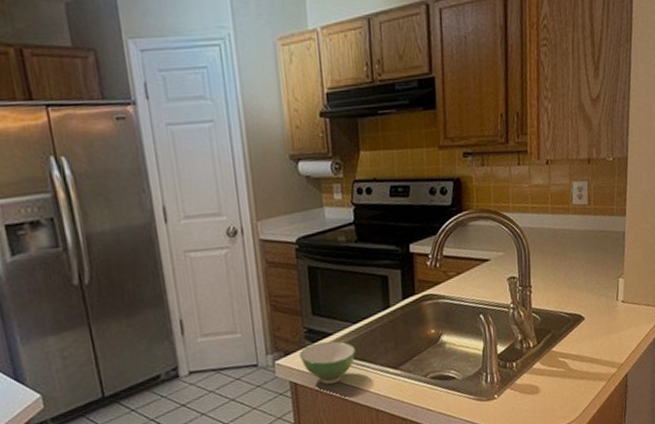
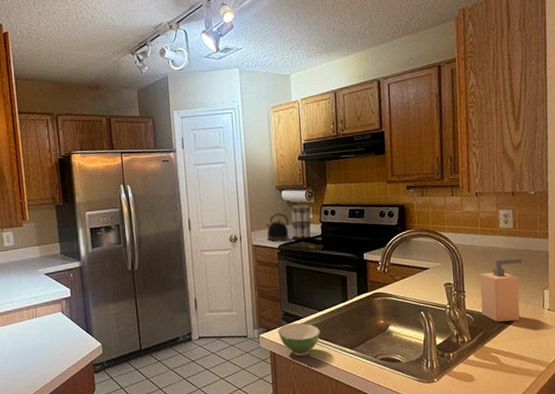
kettle: none [277,193,312,234] -> present [266,213,290,242]
spice rack: none [312,175,341,232] -> present [291,201,311,242]
soap dispenser: none [548,240,597,321] -> present [480,257,523,322]

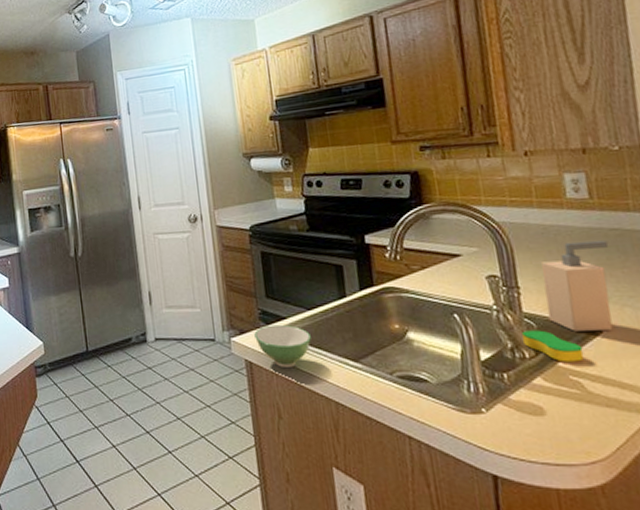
kettle: present [266,213,290,242] -> none [232,186,264,222]
spice rack: present [291,201,311,242] -> none [263,170,292,221]
sponge: none [464,321,501,344] -> present [522,330,584,363]

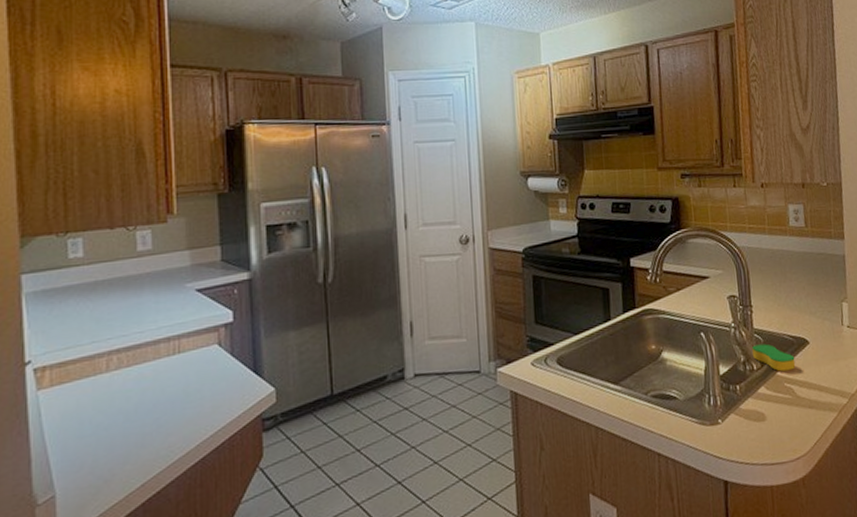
bowl: present [254,324,312,369] -> none [521,350,577,397]
soap dispenser: present [541,239,613,332] -> none [769,262,817,344]

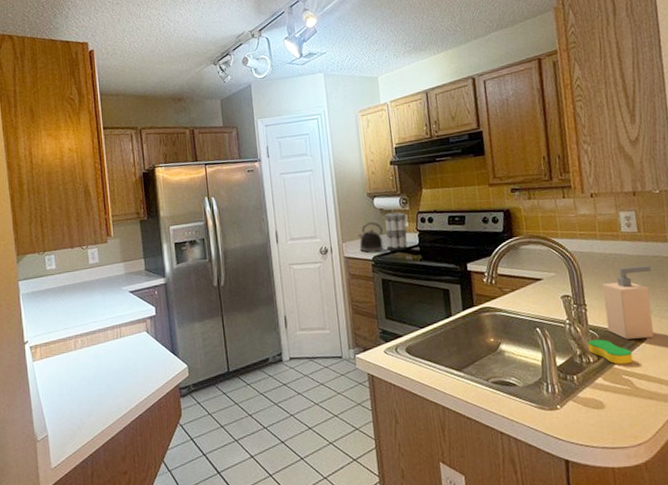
kettle: none [507,206,538,244] -> present [358,222,385,253]
spice rack: none [539,191,565,244] -> present [384,208,408,252]
soap dispenser: none [769,262,817,344] -> present [603,265,654,340]

